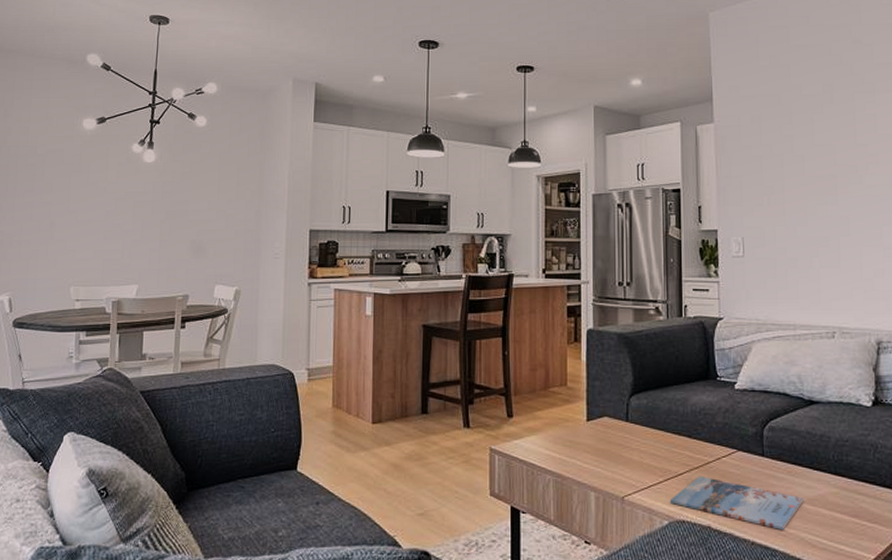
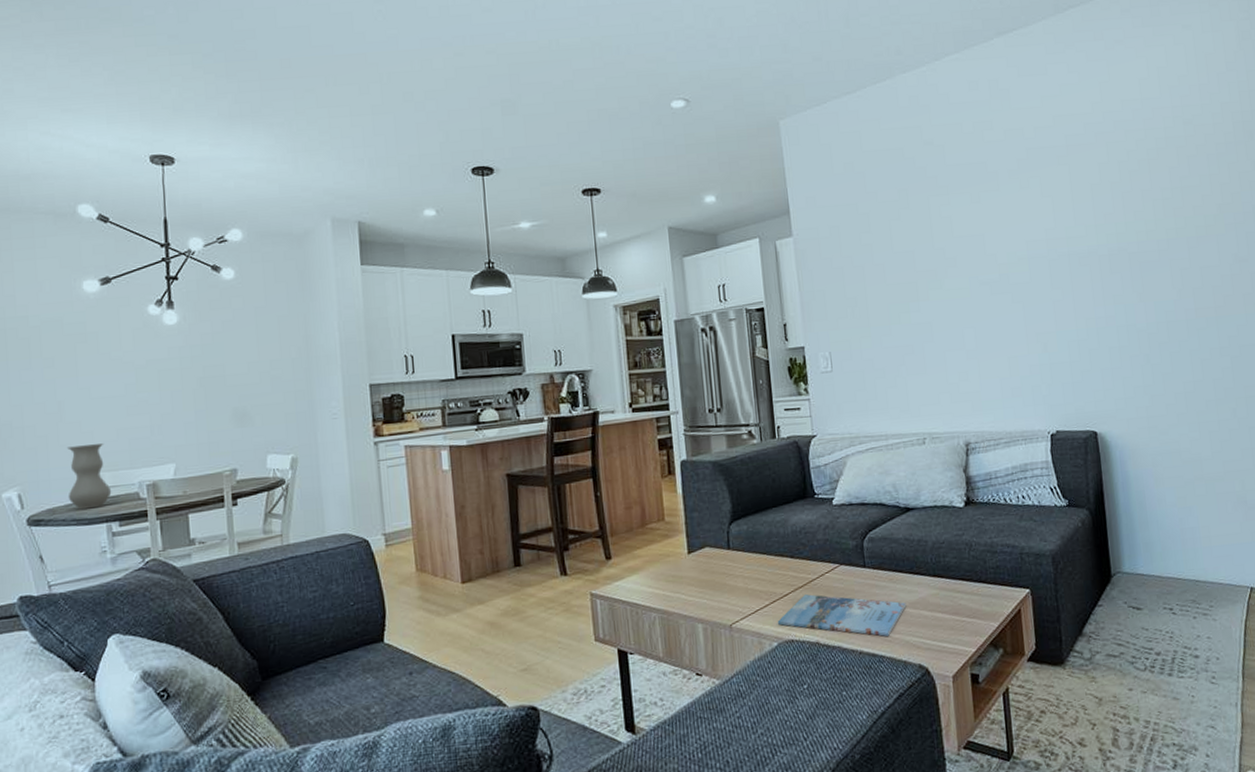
vase: none [48,261,84,318] -> present [67,443,112,510]

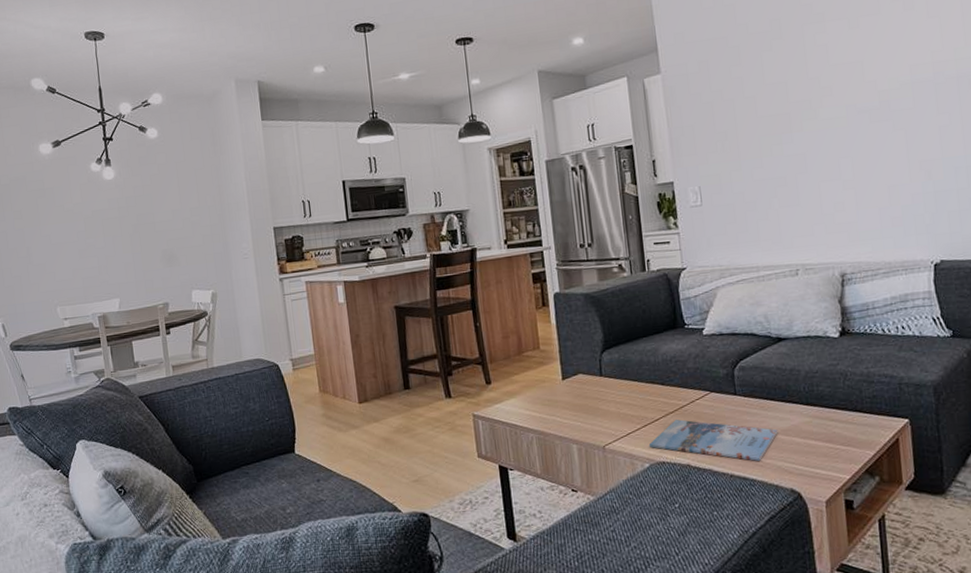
vase: present [67,443,112,510] -> none [36,282,72,337]

